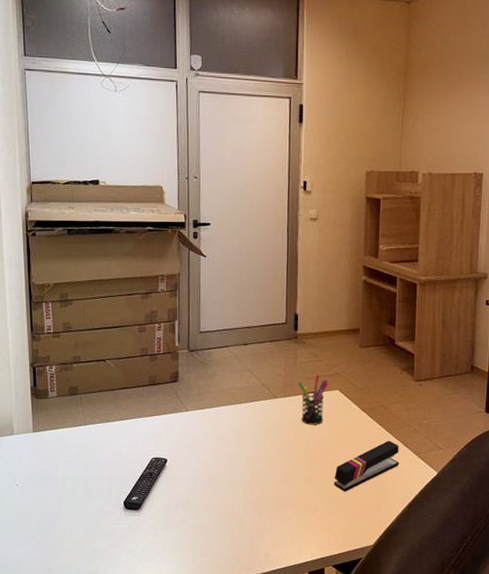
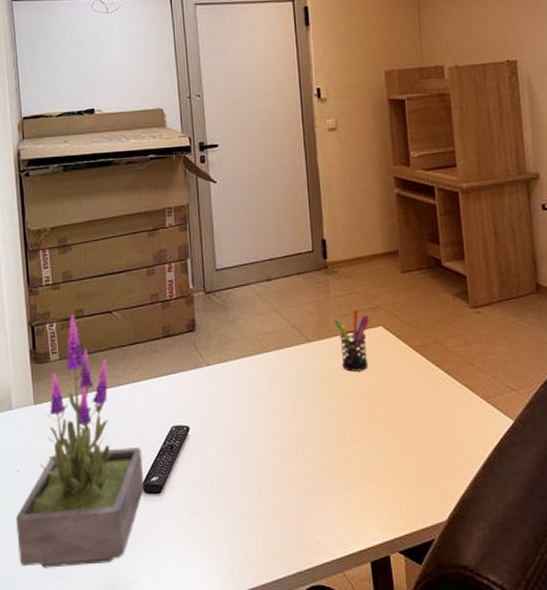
potted plant: none [14,360,126,562] -> present [16,314,145,568]
stapler: present [334,440,399,492] -> none [388,384,466,454]

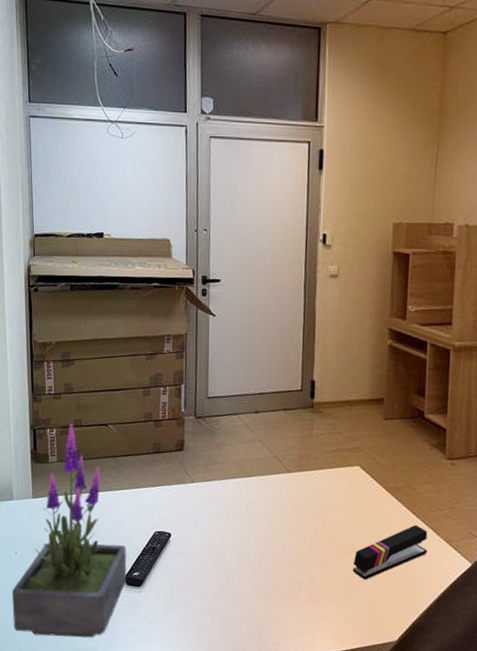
pen holder: present [333,308,370,372] -> none [314,447,348,504]
stapler: none [388,384,466,454] -> present [352,524,428,580]

